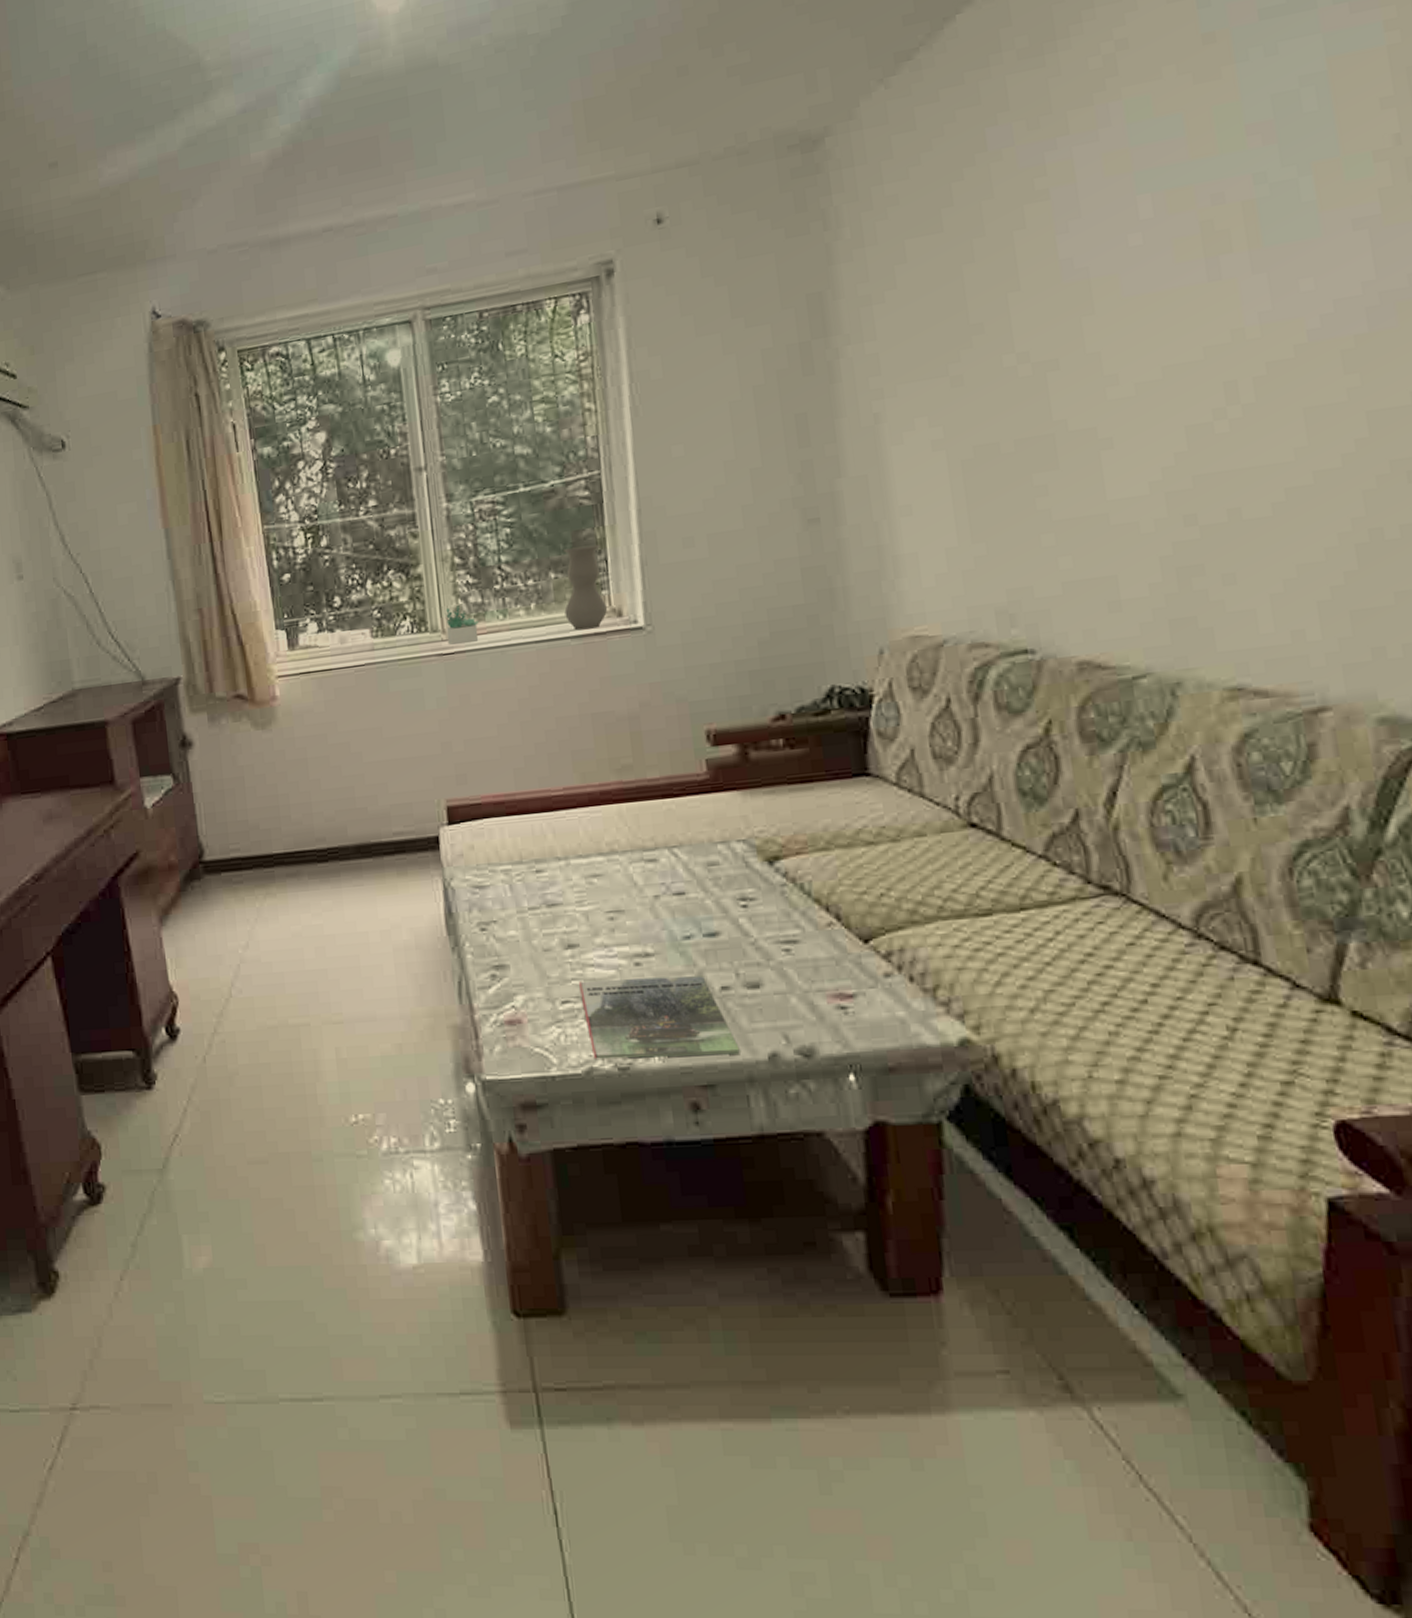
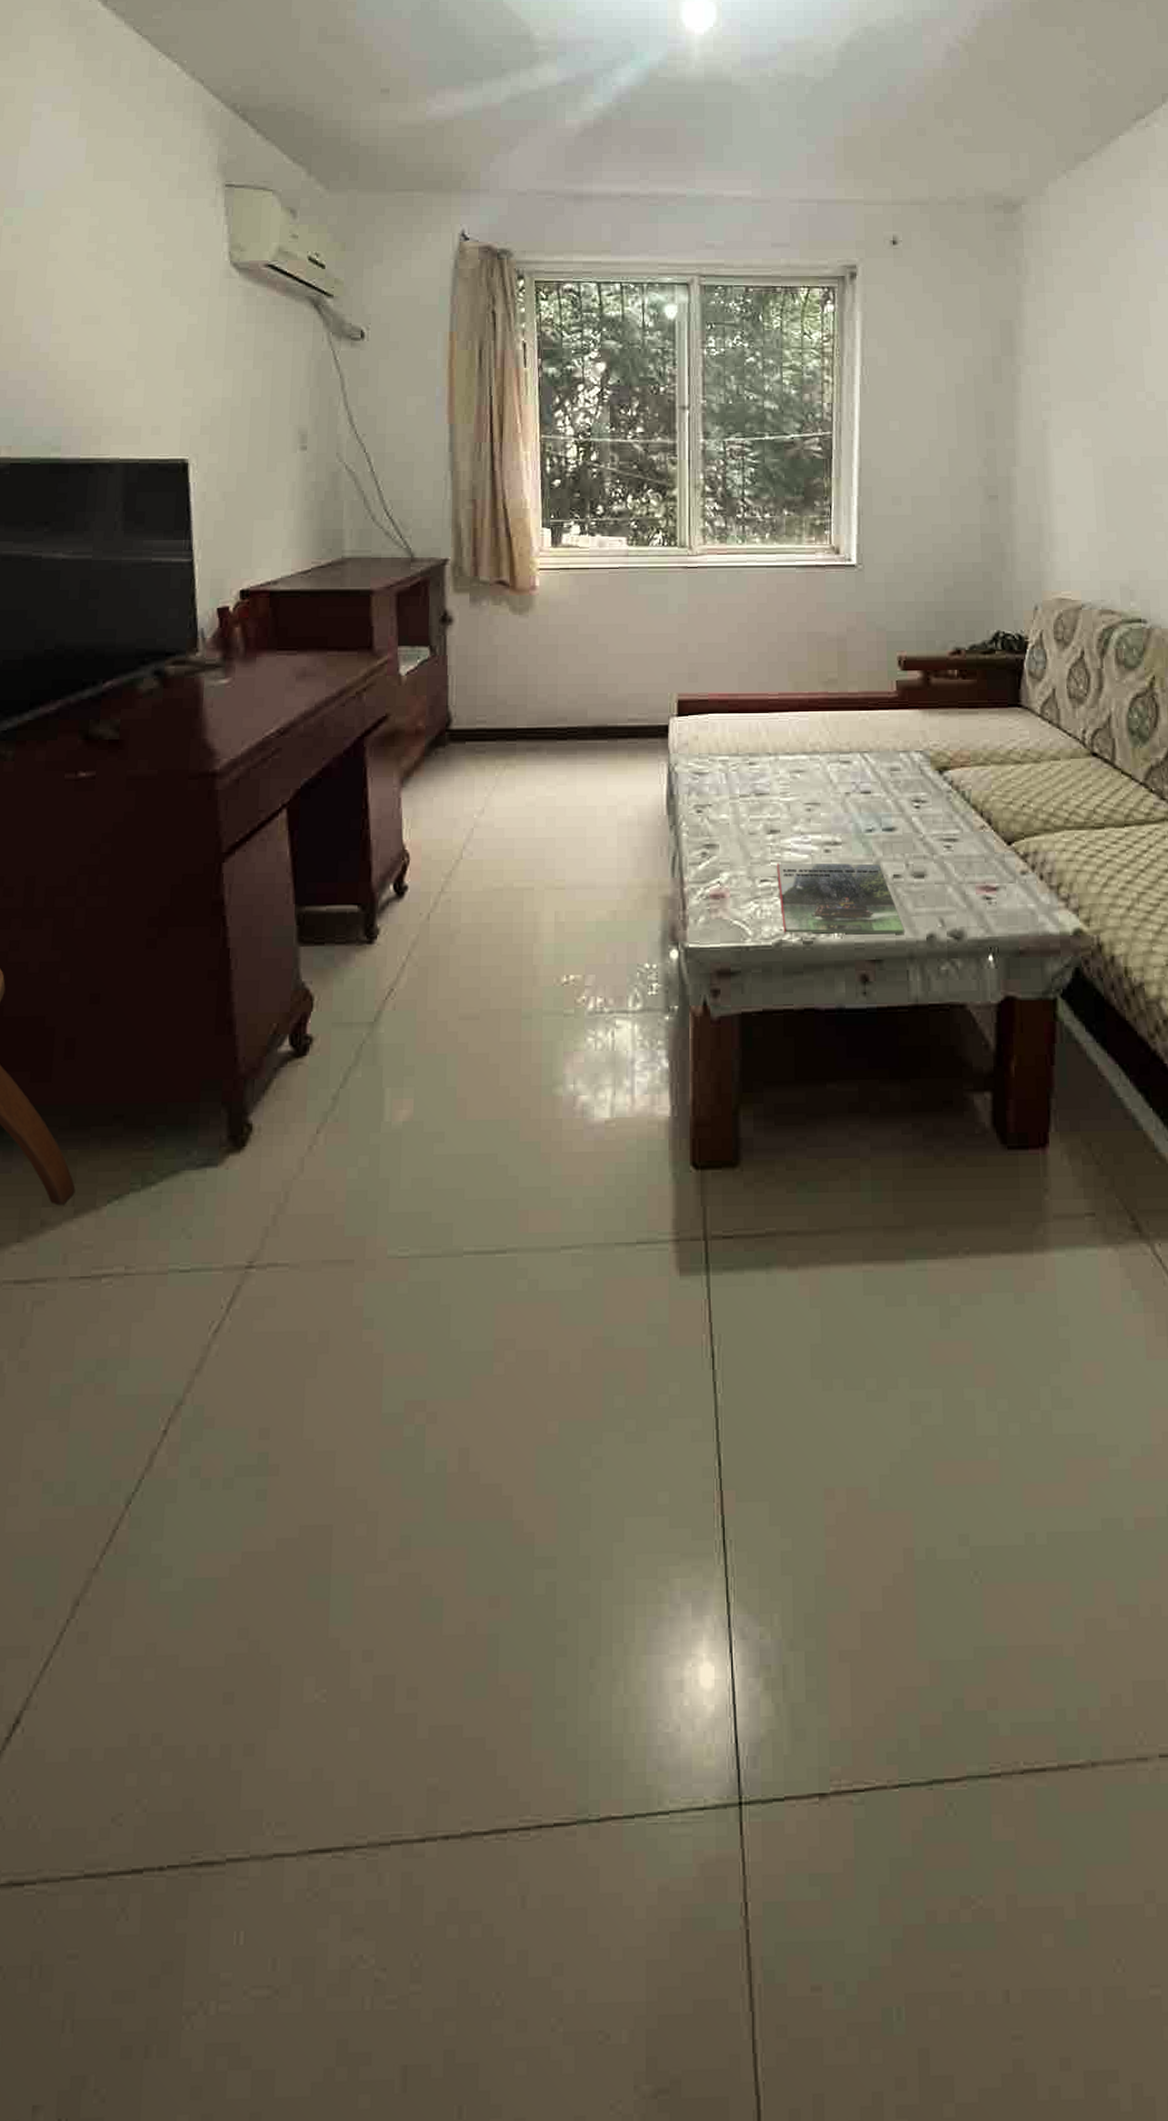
succulent plant: present [444,604,479,646] -> none [692,526,721,561]
vase: present [564,544,608,631] -> none [793,492,828,561]

